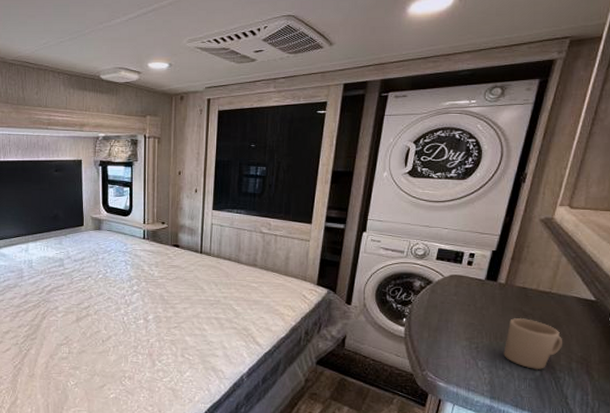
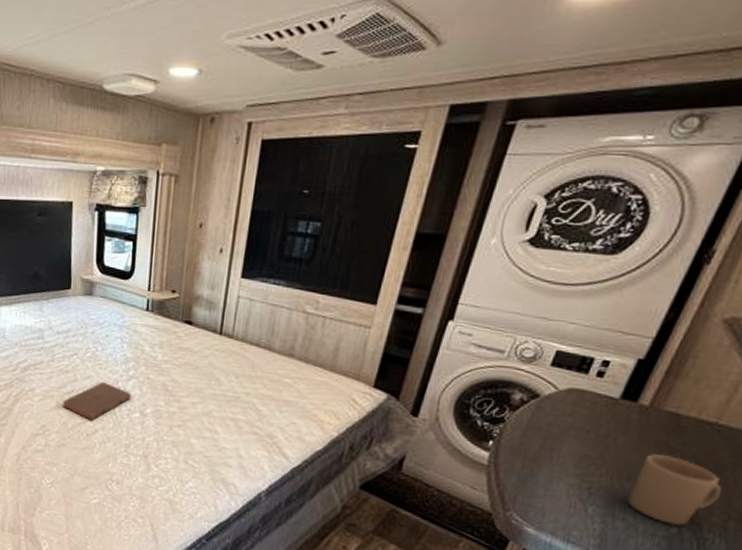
book: none [82,296,136,329] -> present [63,381,131,421]

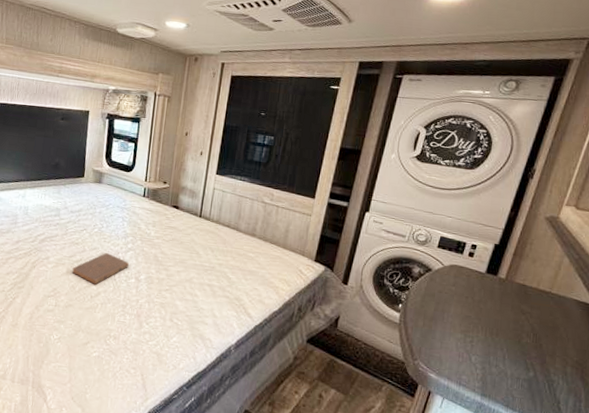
mug: present [627,454,722,527] -> none [498,315,559,371]

